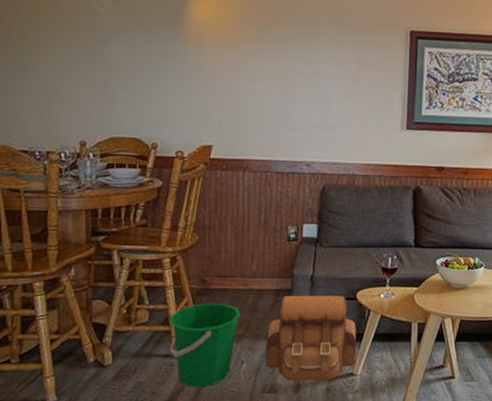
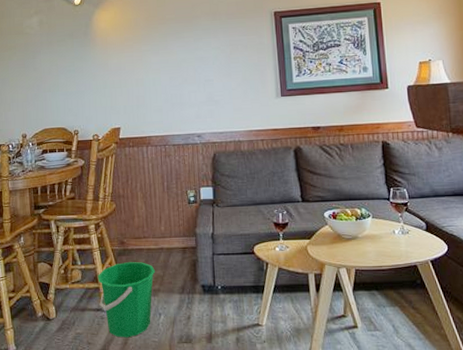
backpack: present [266,295,357,381] -> none [179,251,260,332]

